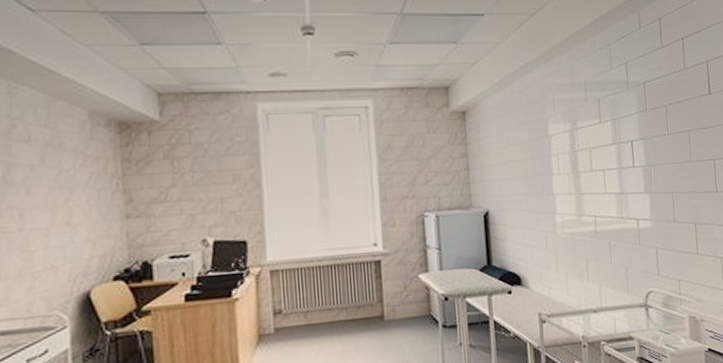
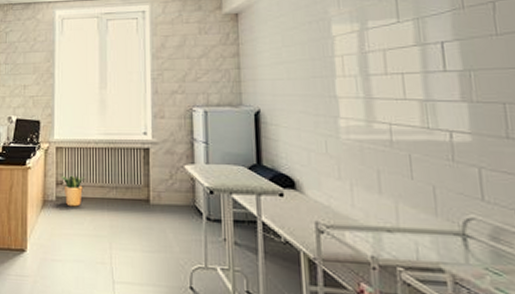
potted plant: none [279,300,310,337] -> present [61,175,86,207]

